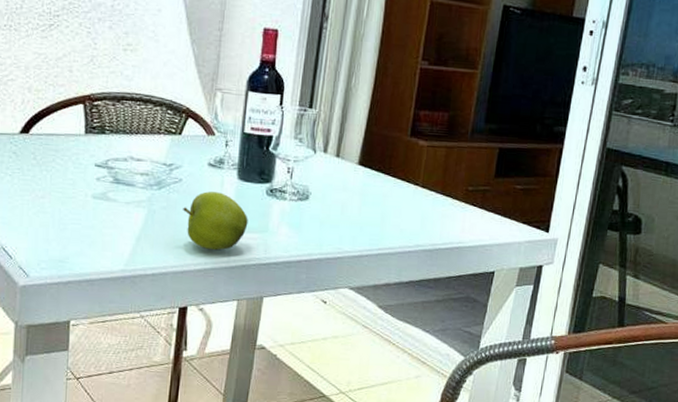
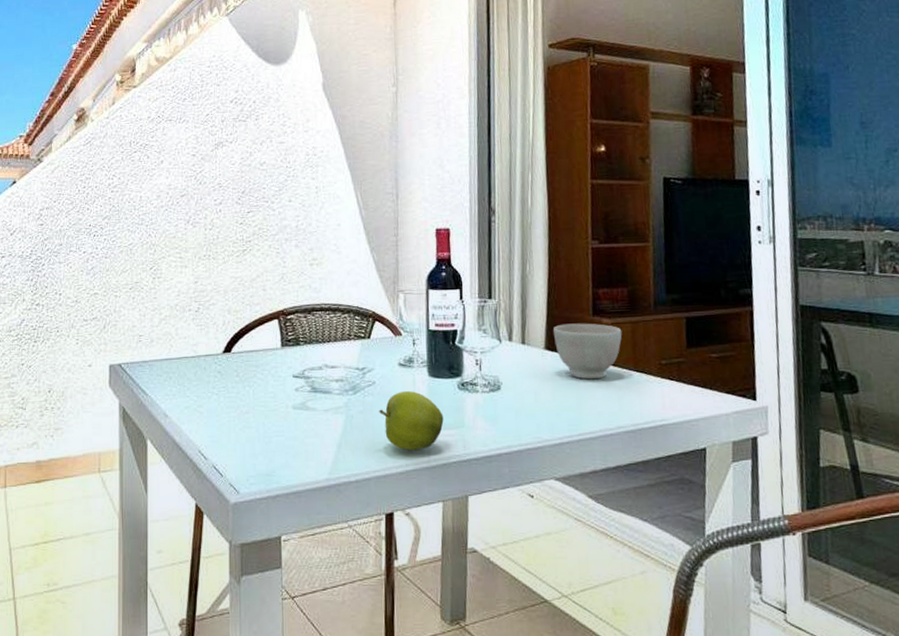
bowl: none [368,141,436,199] -> present [552,323,623,380]

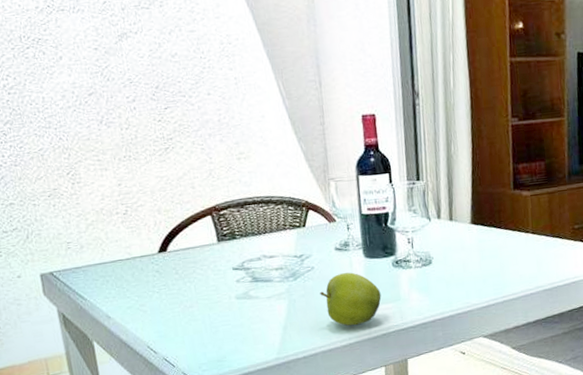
bowl: present [552,323,623,380] -> none [477,196,540,248]

